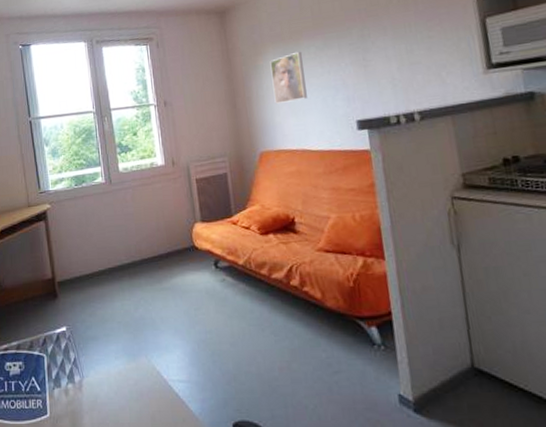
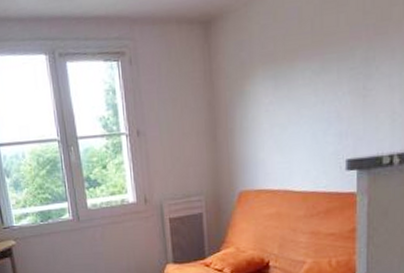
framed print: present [270,51,307,104] -> none [258,75,296,137]

